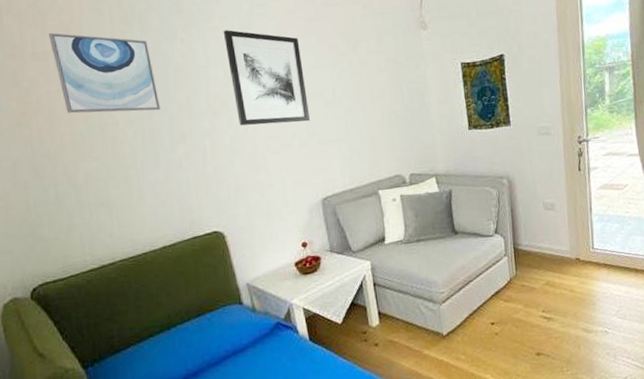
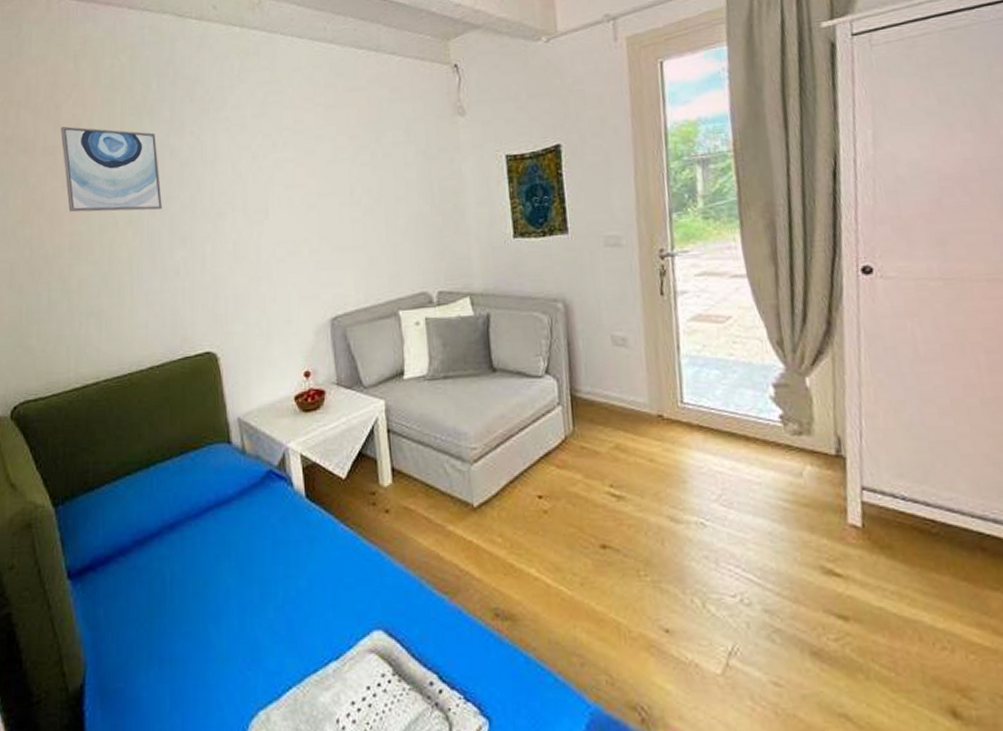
wall art: present [223,30,311,126] -> none [234,120,324,228]

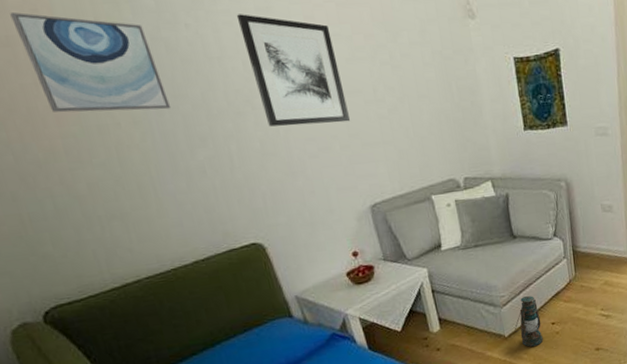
wall art: none [234,120,324,228] -> present [236,14,351,127]
lantern: none [486,451,525,527] -> present [514,295,543,347]

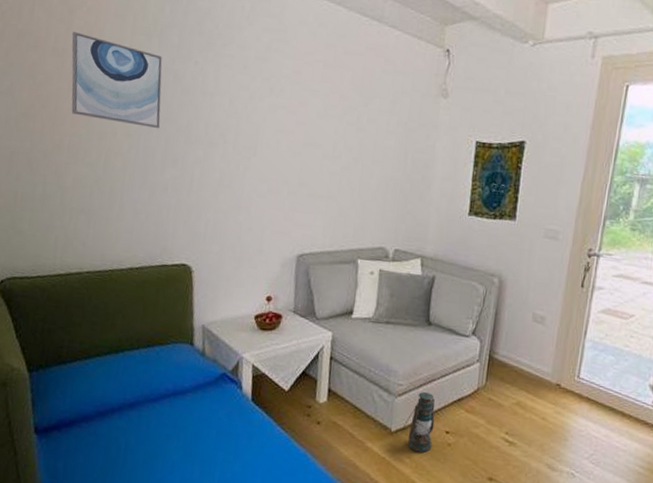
wall art: present [236,14,351,127] -> none [232,60,311,171]

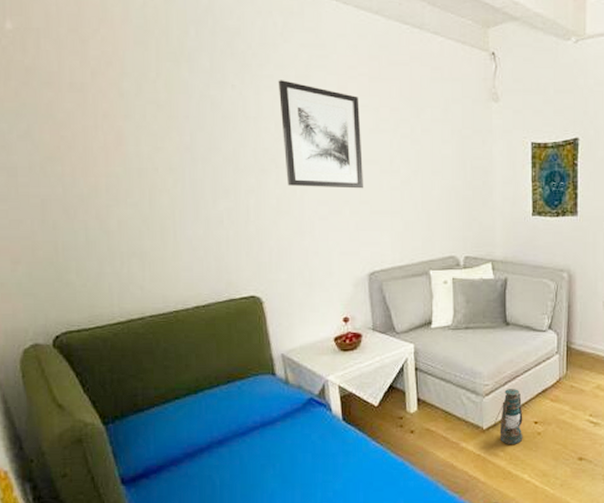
wall art: present [71,31,163,129] -> none [89,62,205,160]
wall art: none [232,60,311,171] -> present [278,80,364,189]

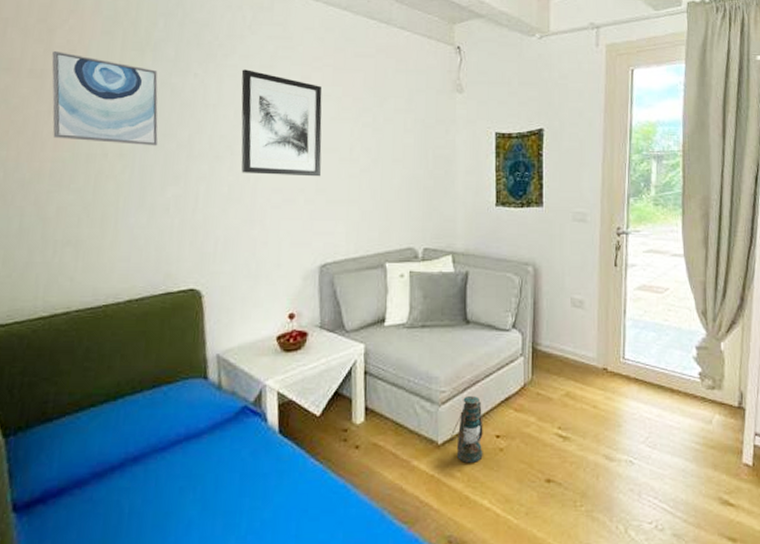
wall art: none [89,62,205,160] -> present [51,50,158,146]

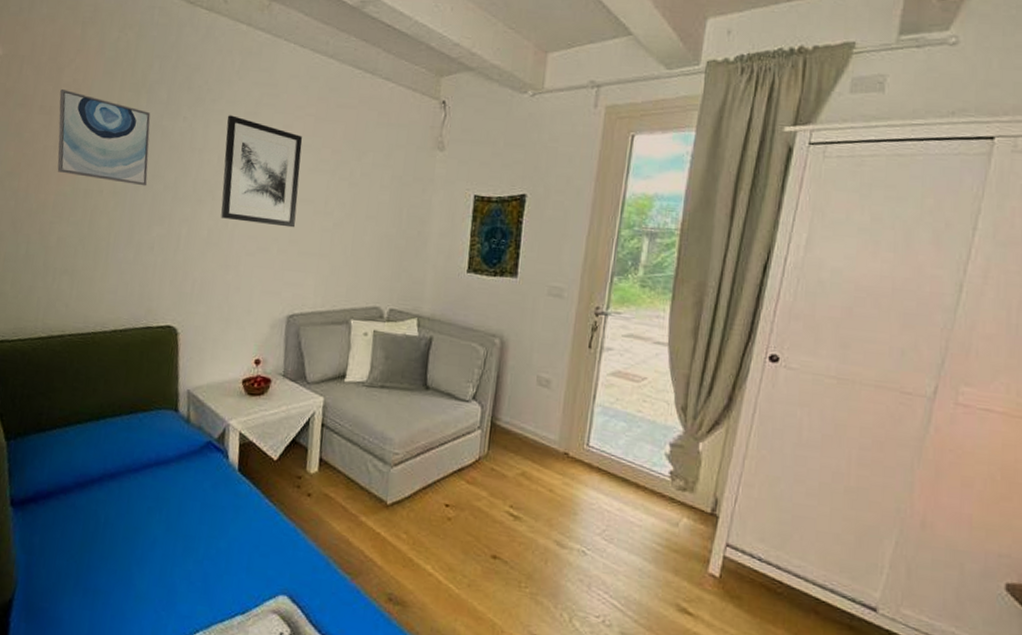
lantern: present [449,395,483,463] -> none [399,461,434,528]

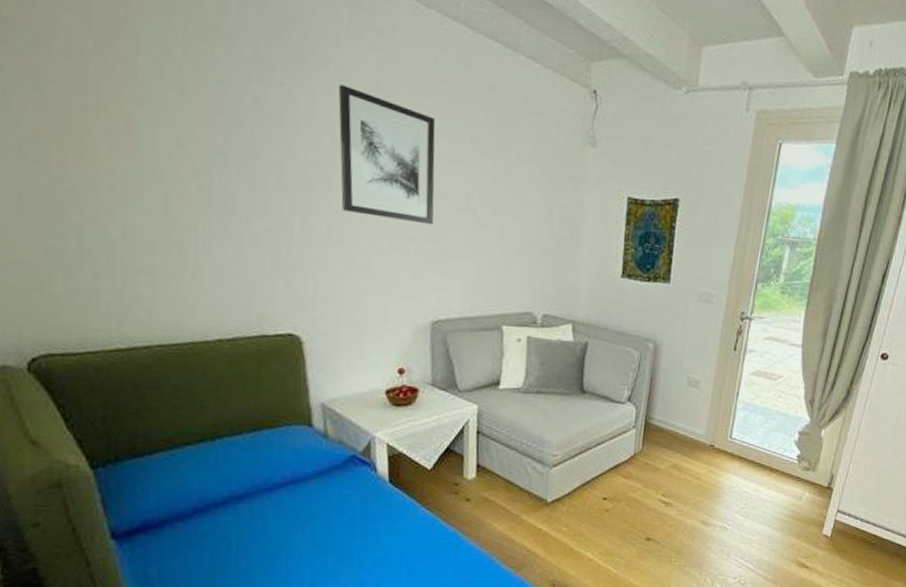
wall art: present [57,88,151,187] -> none [92,26,240,168]

